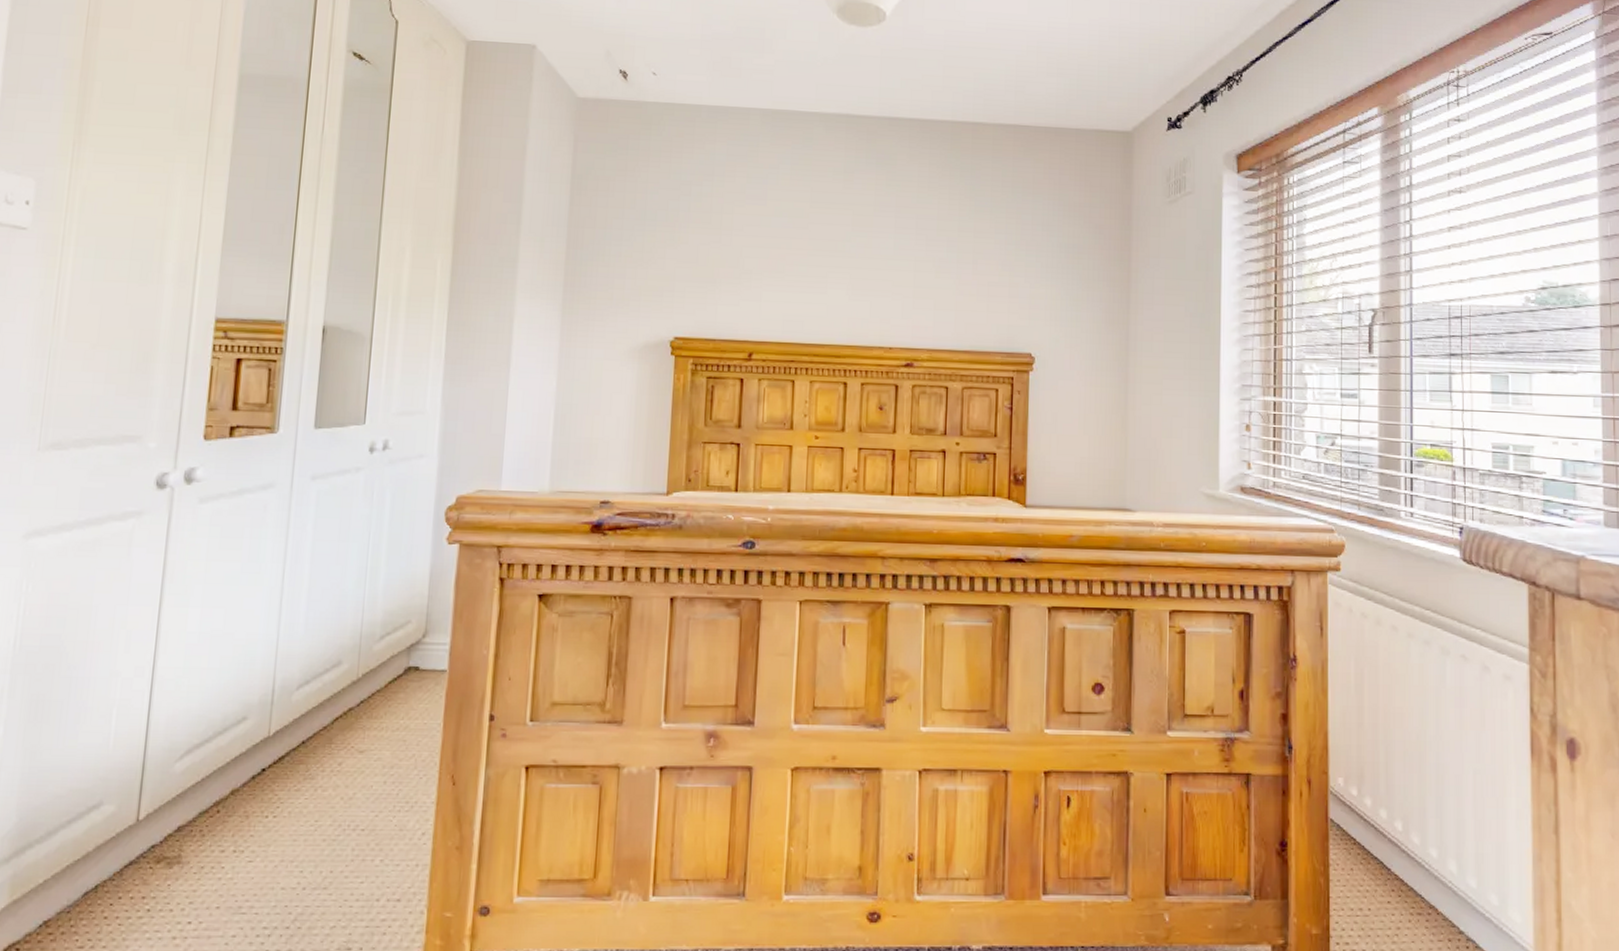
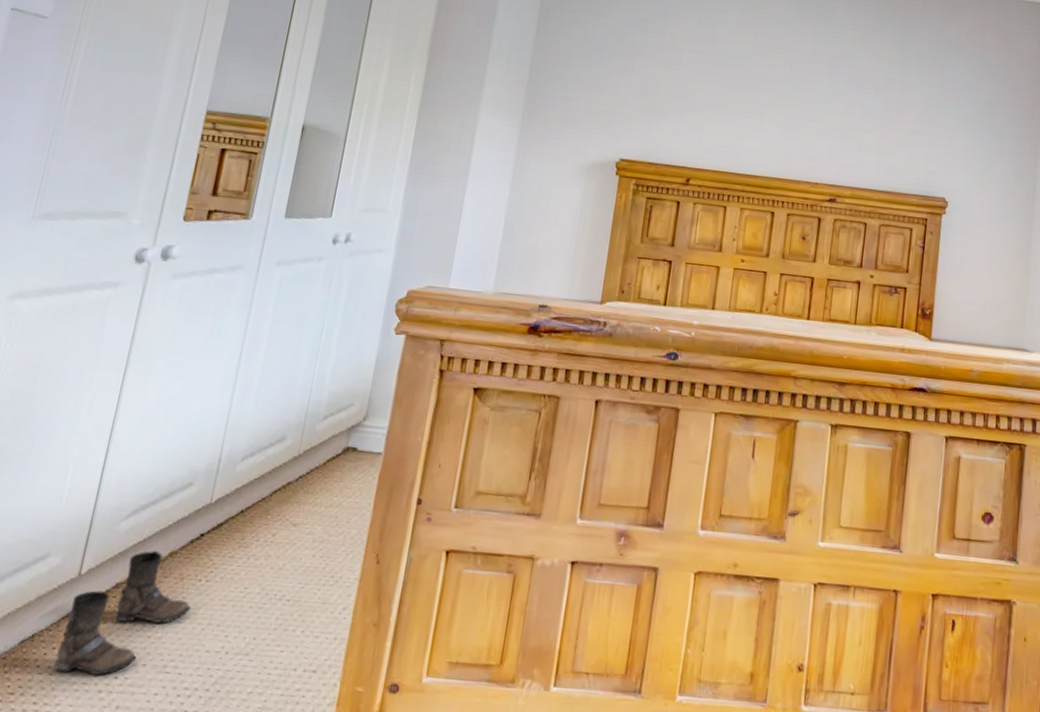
boots: none [121,789,260,922] -> present [54,550,191,676]

